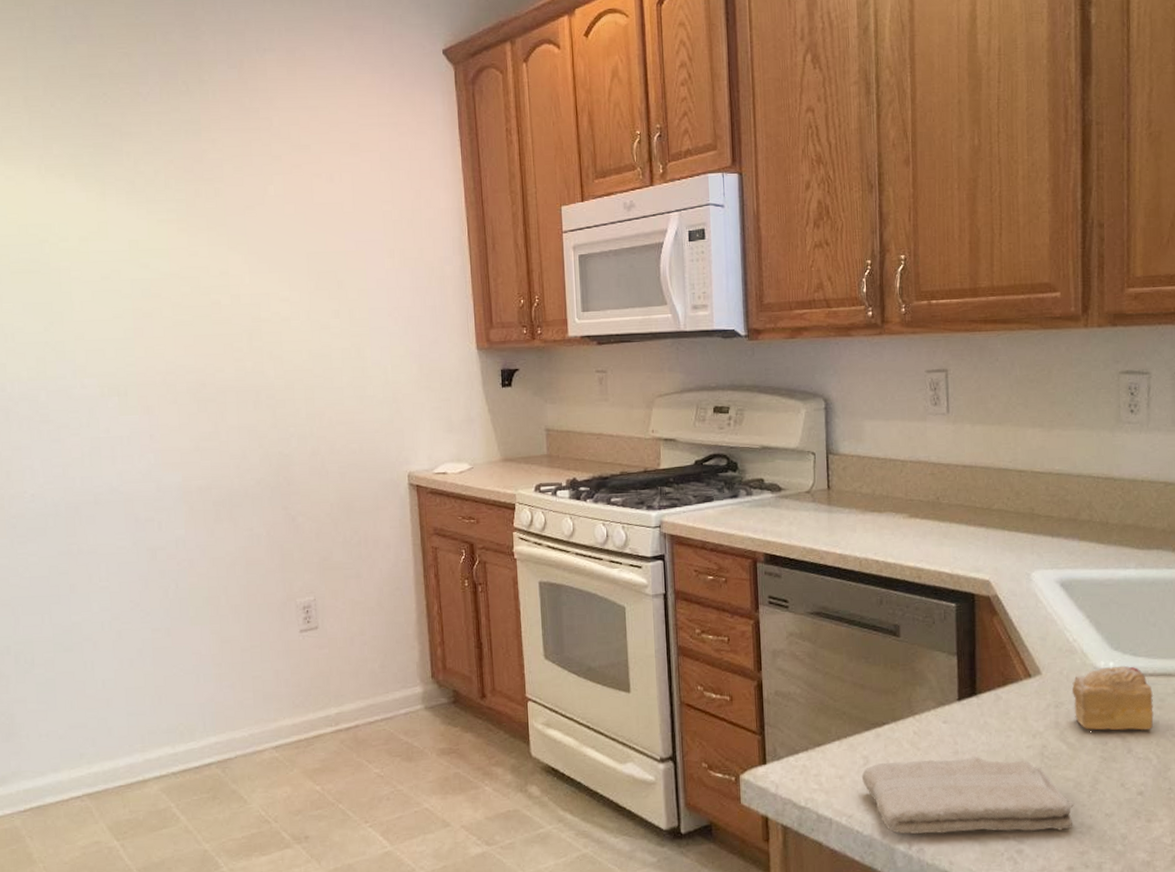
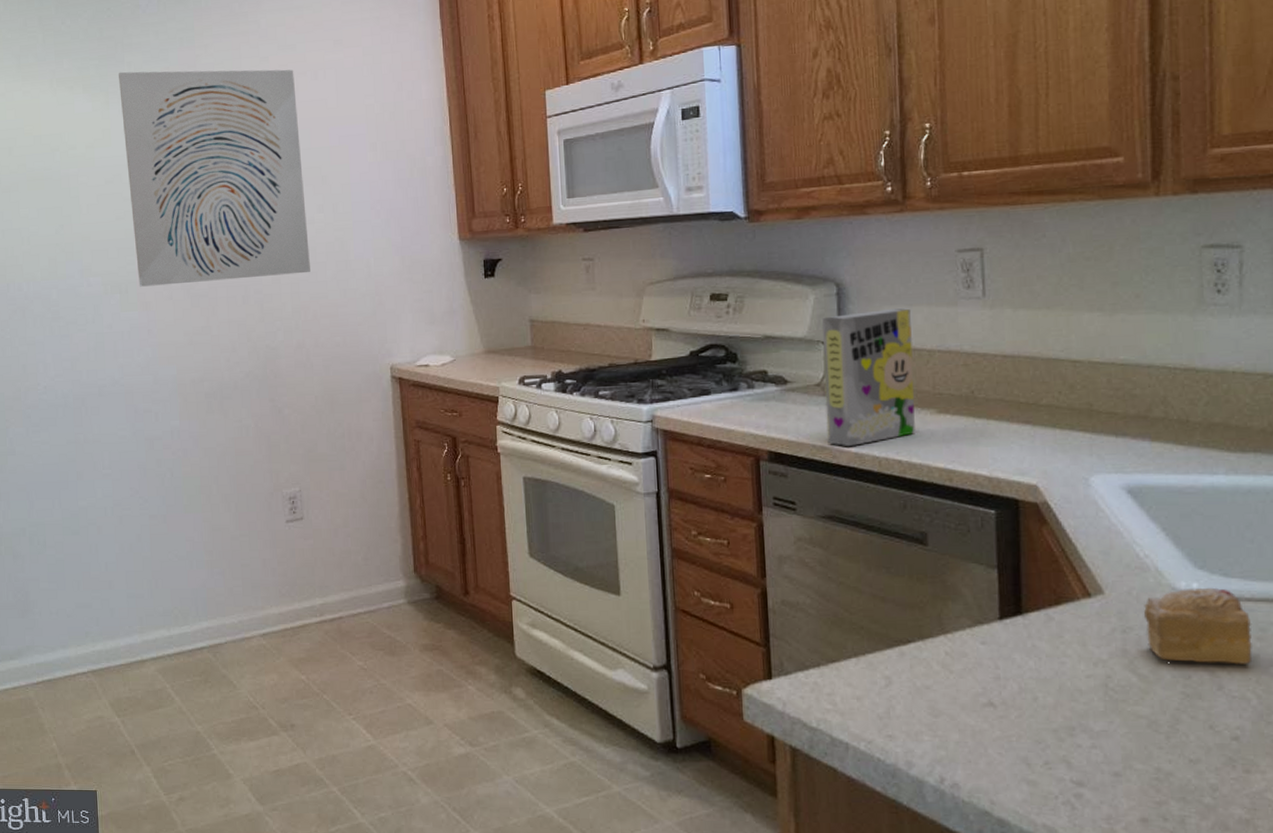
wall art: none [116,161,326,390] -> present [119,69,310,287]
cereal box: none [812,422,890,549] -> present [822,308,915,447]
washcloth: present [861,755,1075,834] -> none [883,683,1149,775]

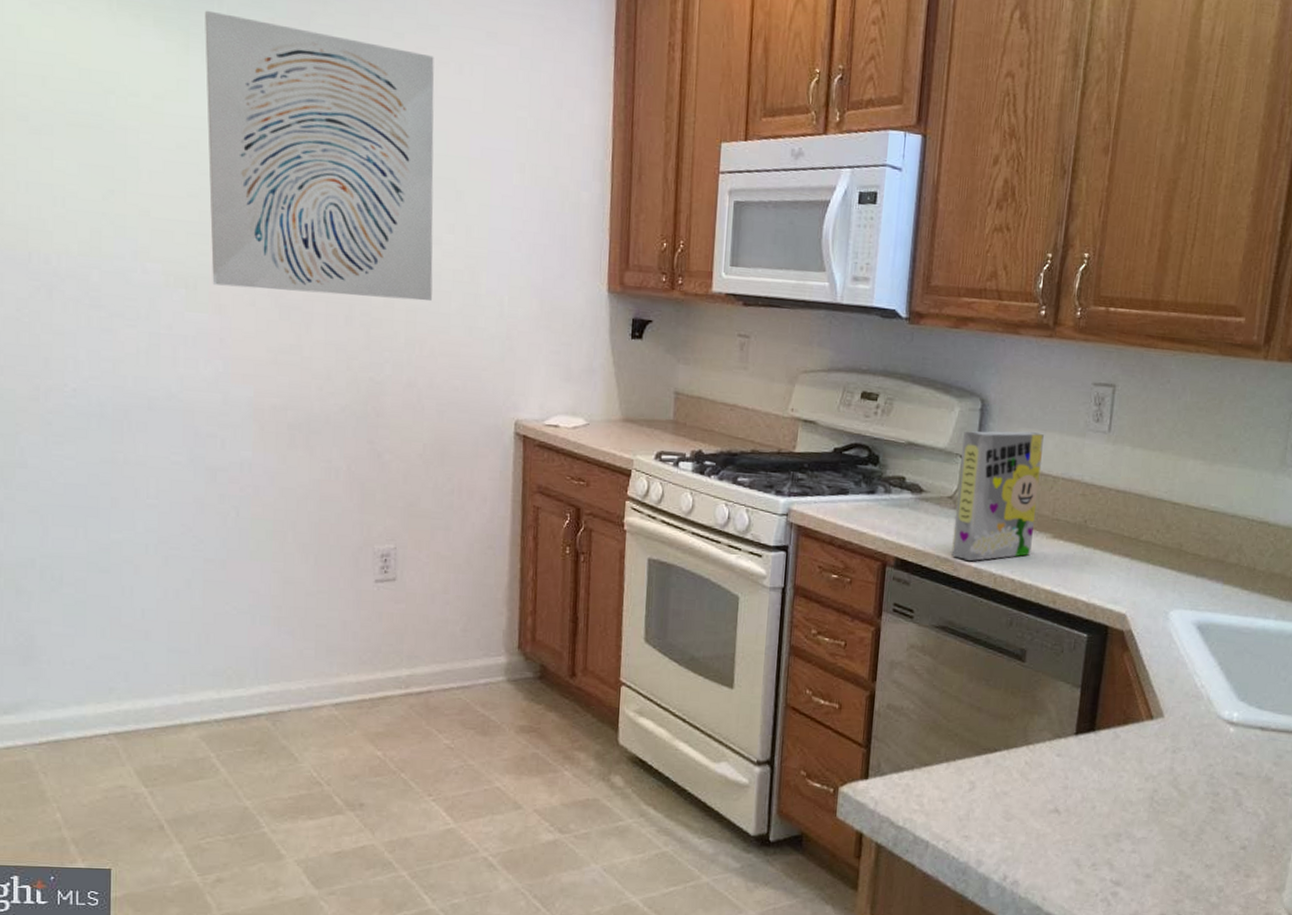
cake slice: present [1144,587,1252,664] -> none [1190,717,1273,785]

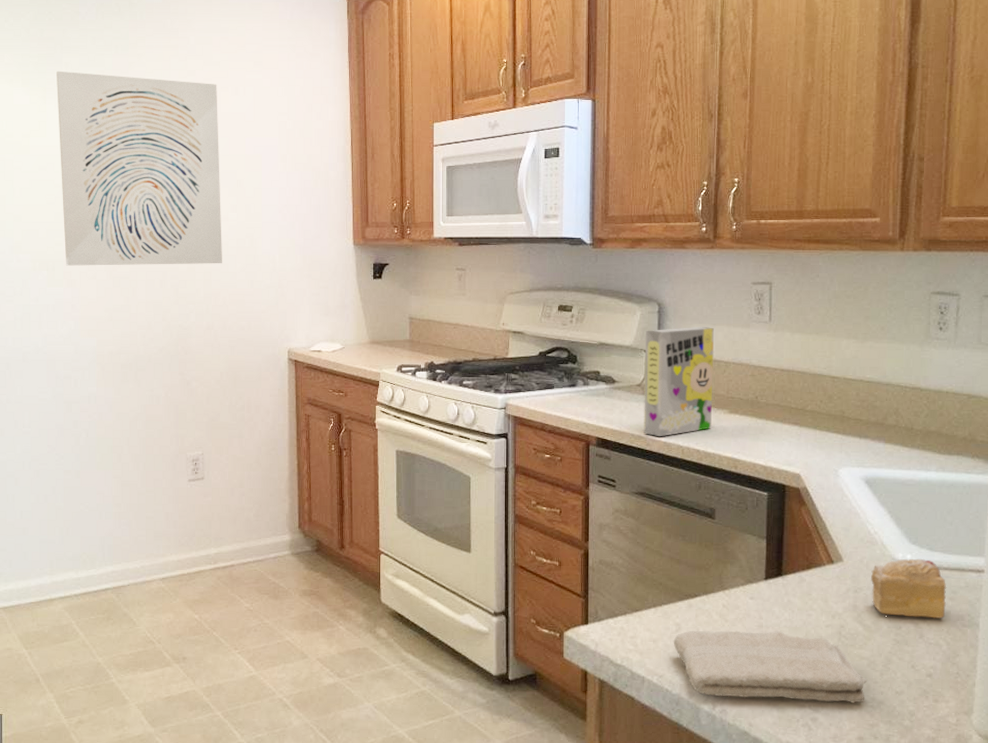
washcloth: none [965,789,1177,877] -> present [673,630,868,703]
cake slice: none [1190,717,1273,785] -> present [871,558,947,619]

